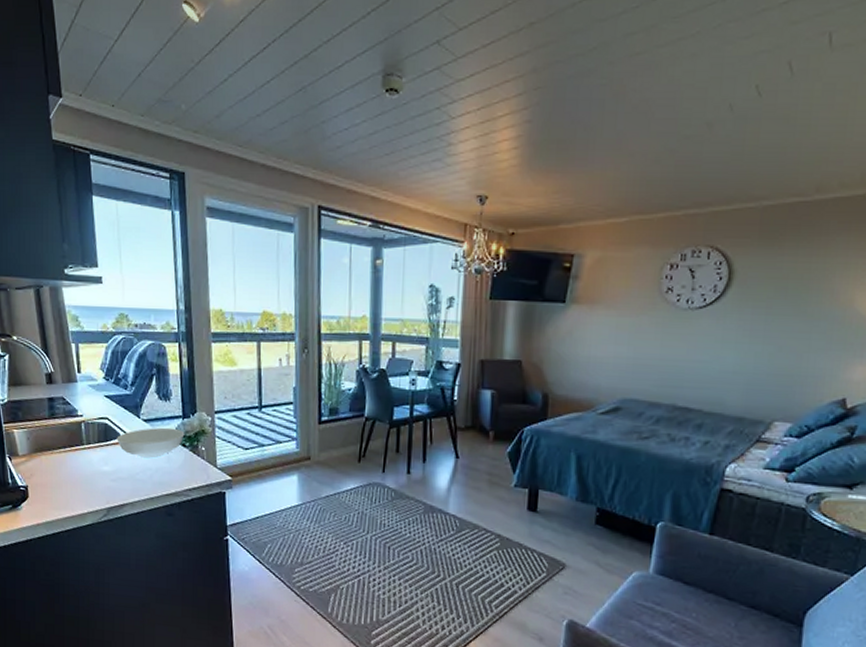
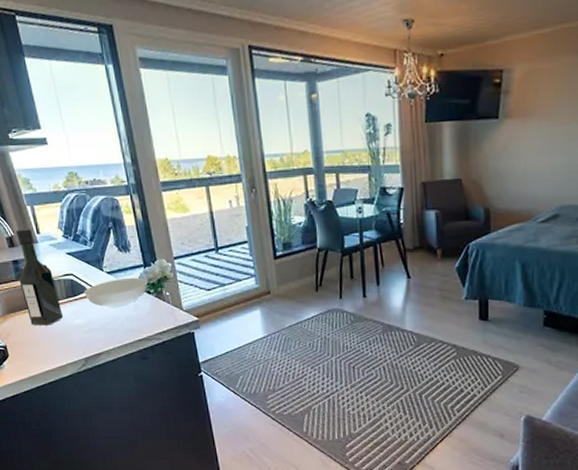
bottle: none [52,365,92,469] -> present [15,228,64,326]

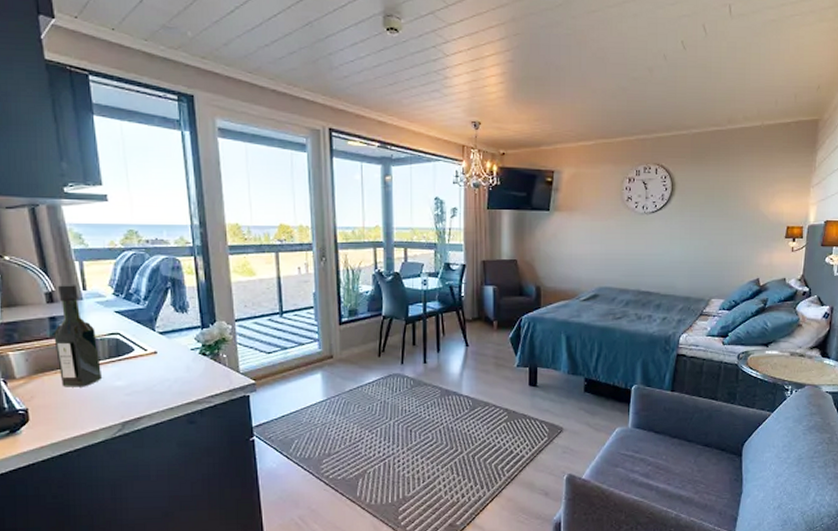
bowl: present [84,277,148,308] -> none [130,338,205,370]

